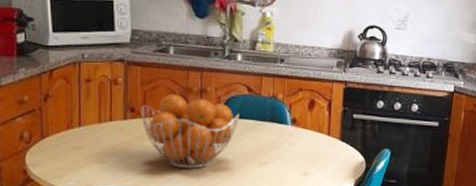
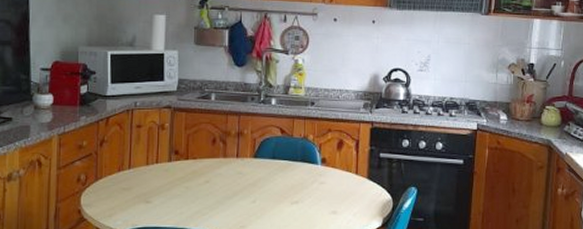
fruit basket: present [140,93,240,169] -> none [183,136,274,208]

